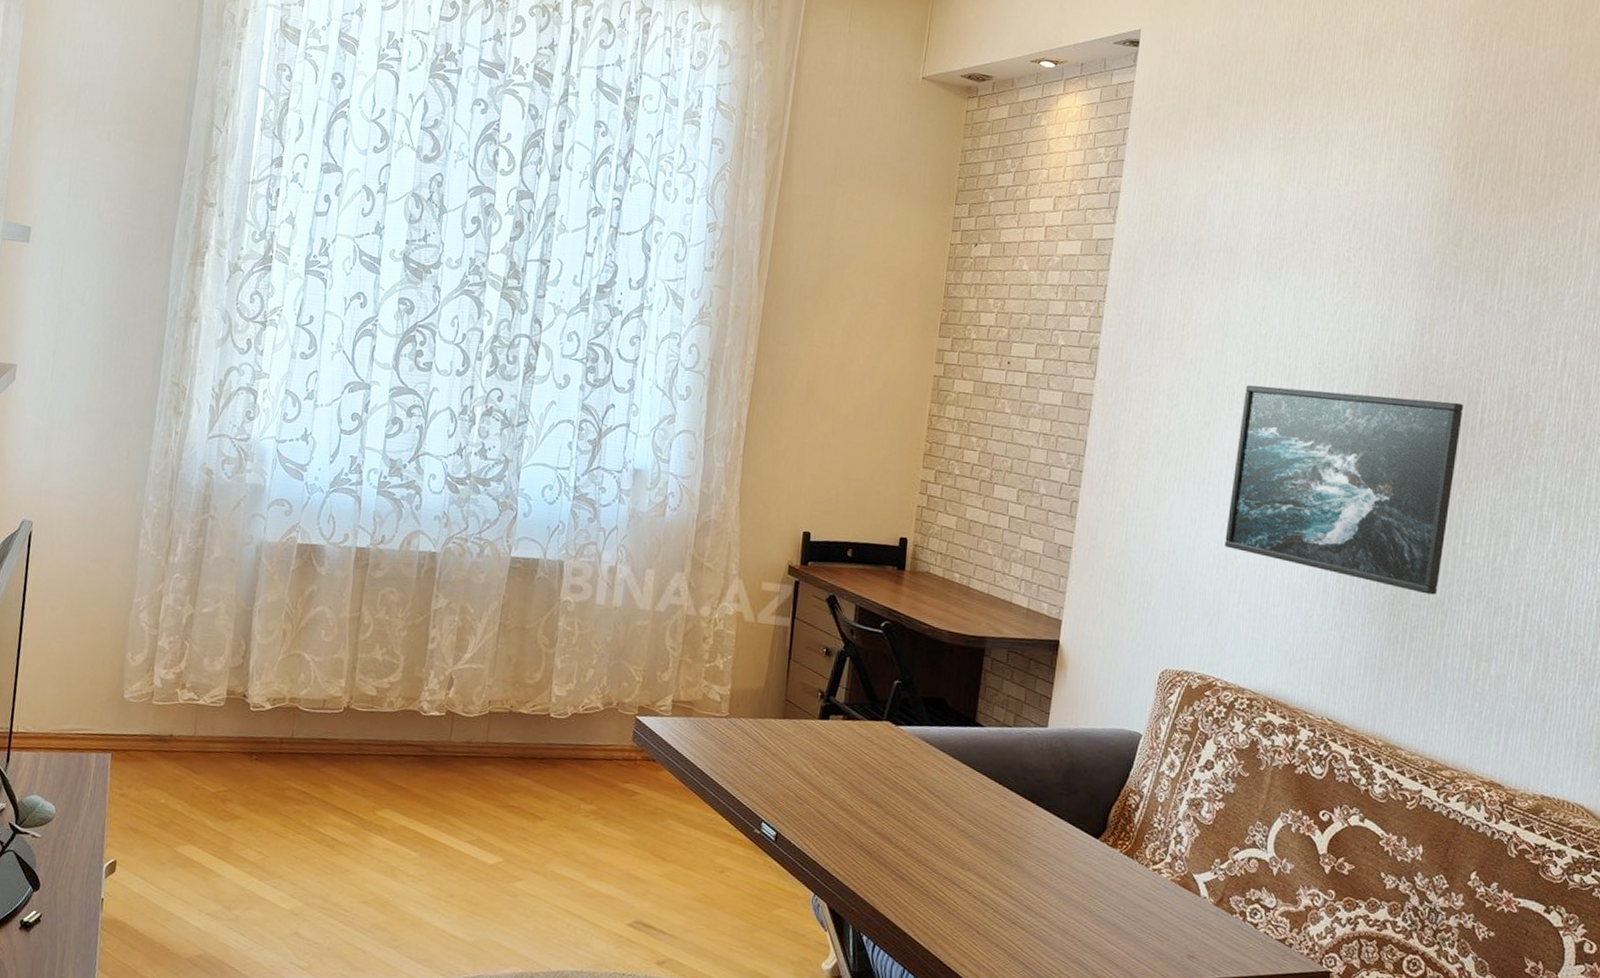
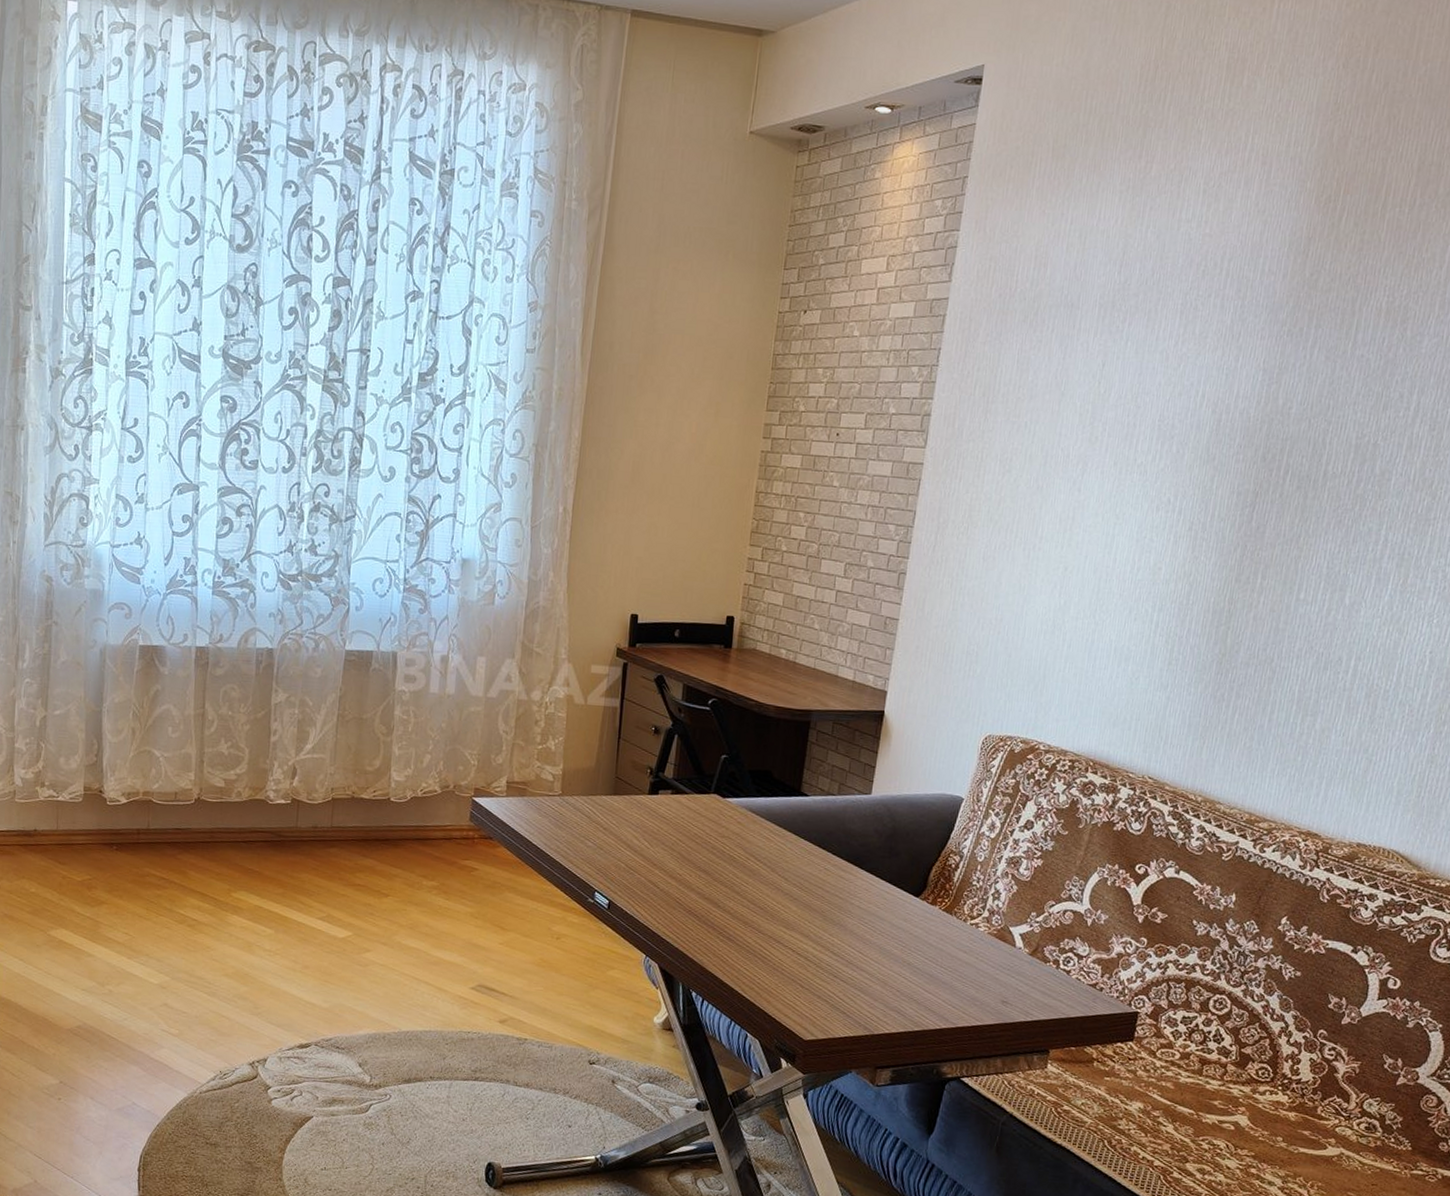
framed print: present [1224,385,1464,595] -> none [1053,446,1308,652]

